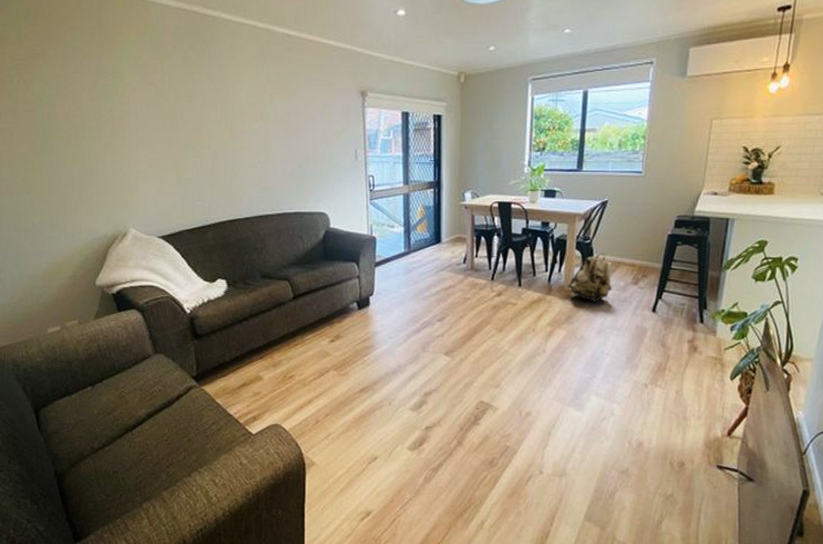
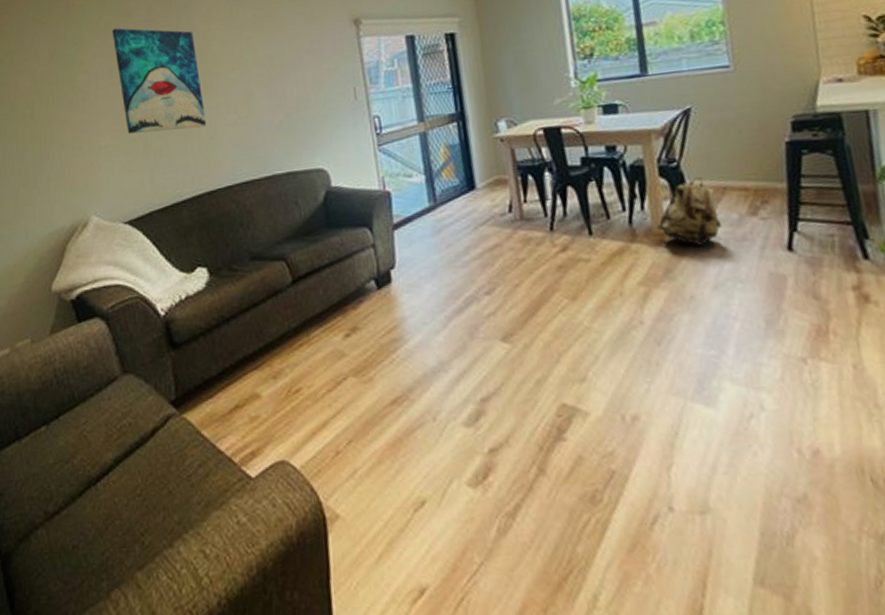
wall art: none [150,68,231,166] -> present [112,28,207,134]

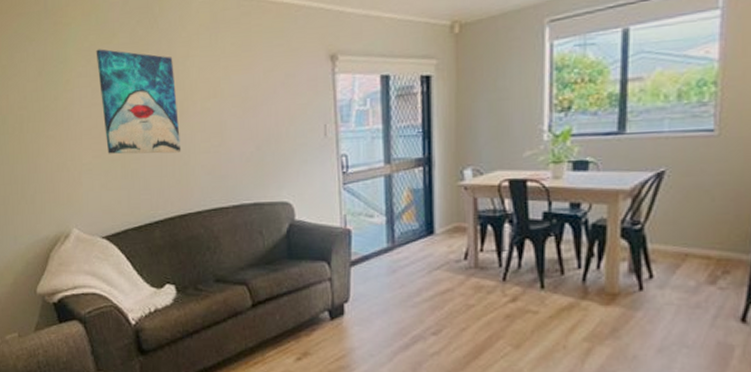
backpack: present [656,177,722,246] -> none [610,242,677,309]

